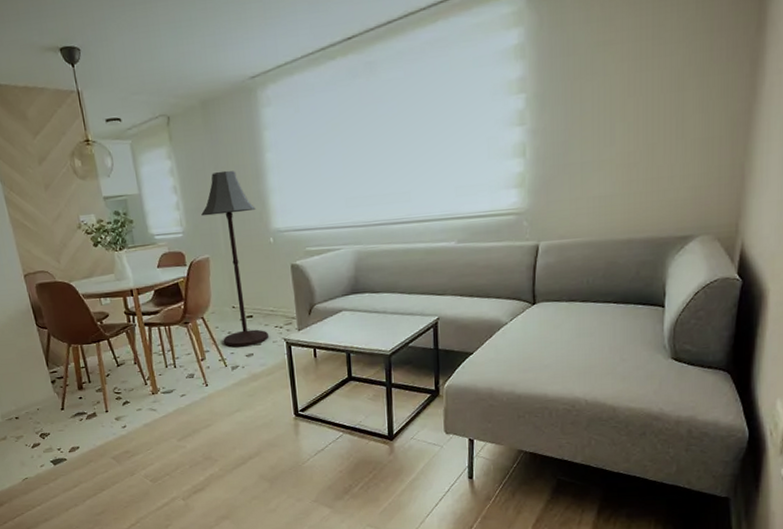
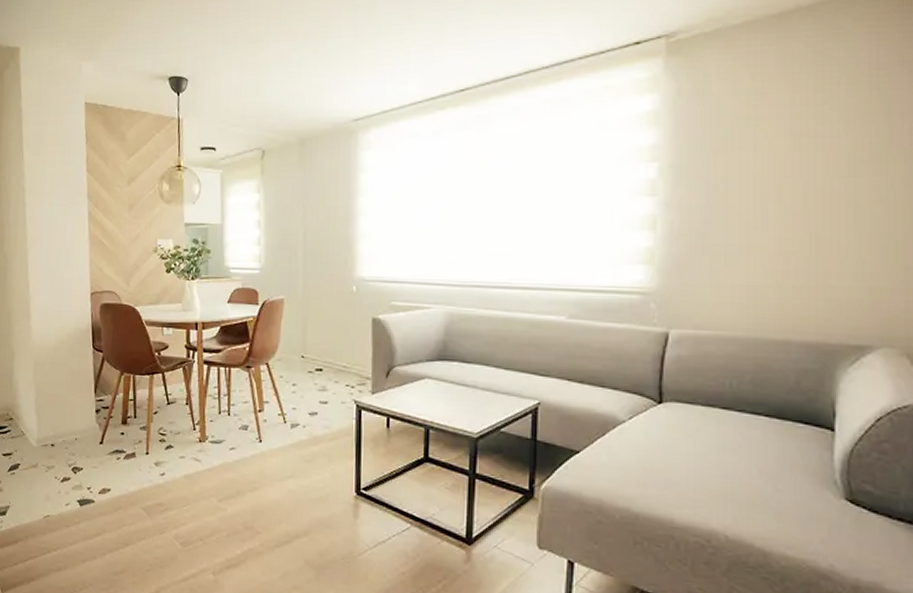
floor lamp: present [201,170,268,347] -> none [282,210,342,404]

